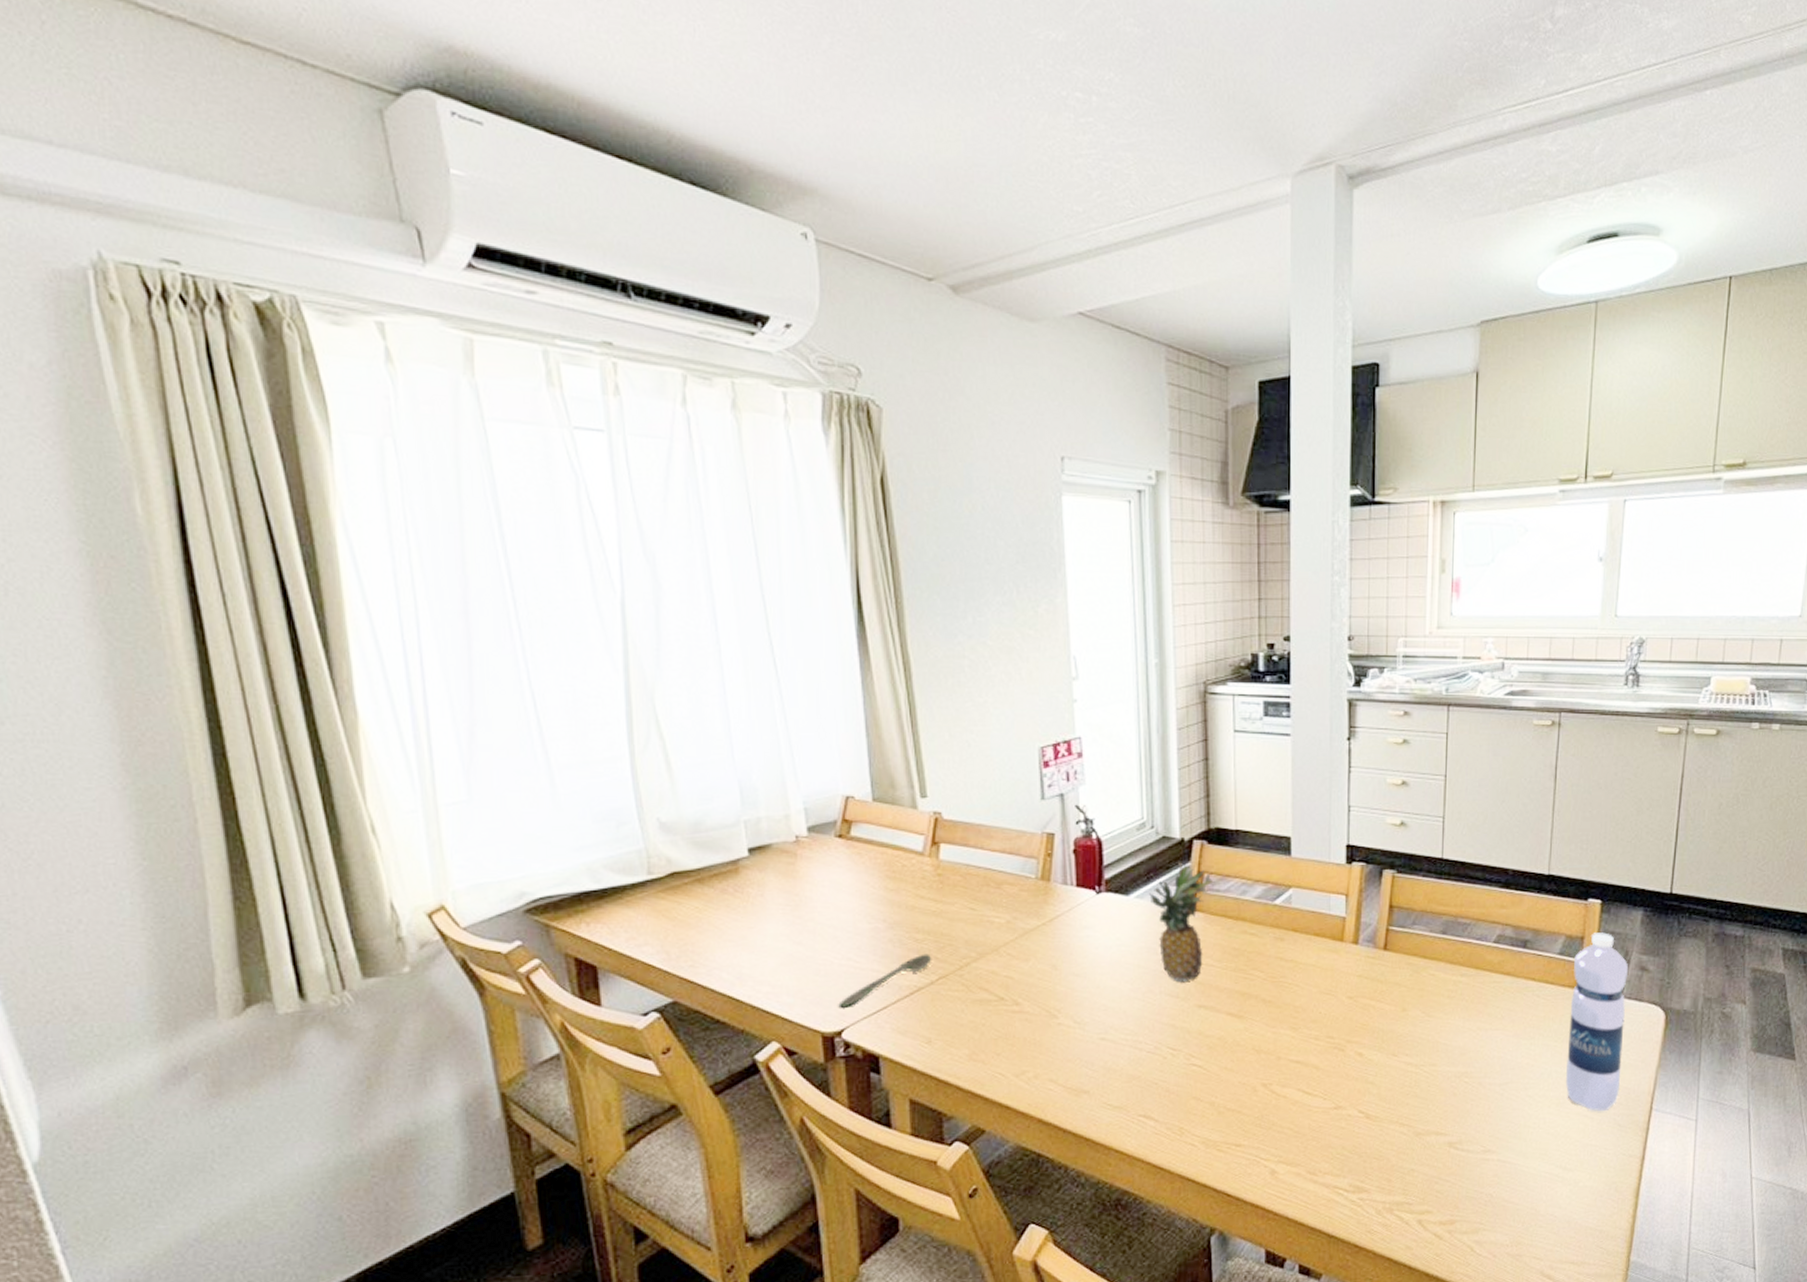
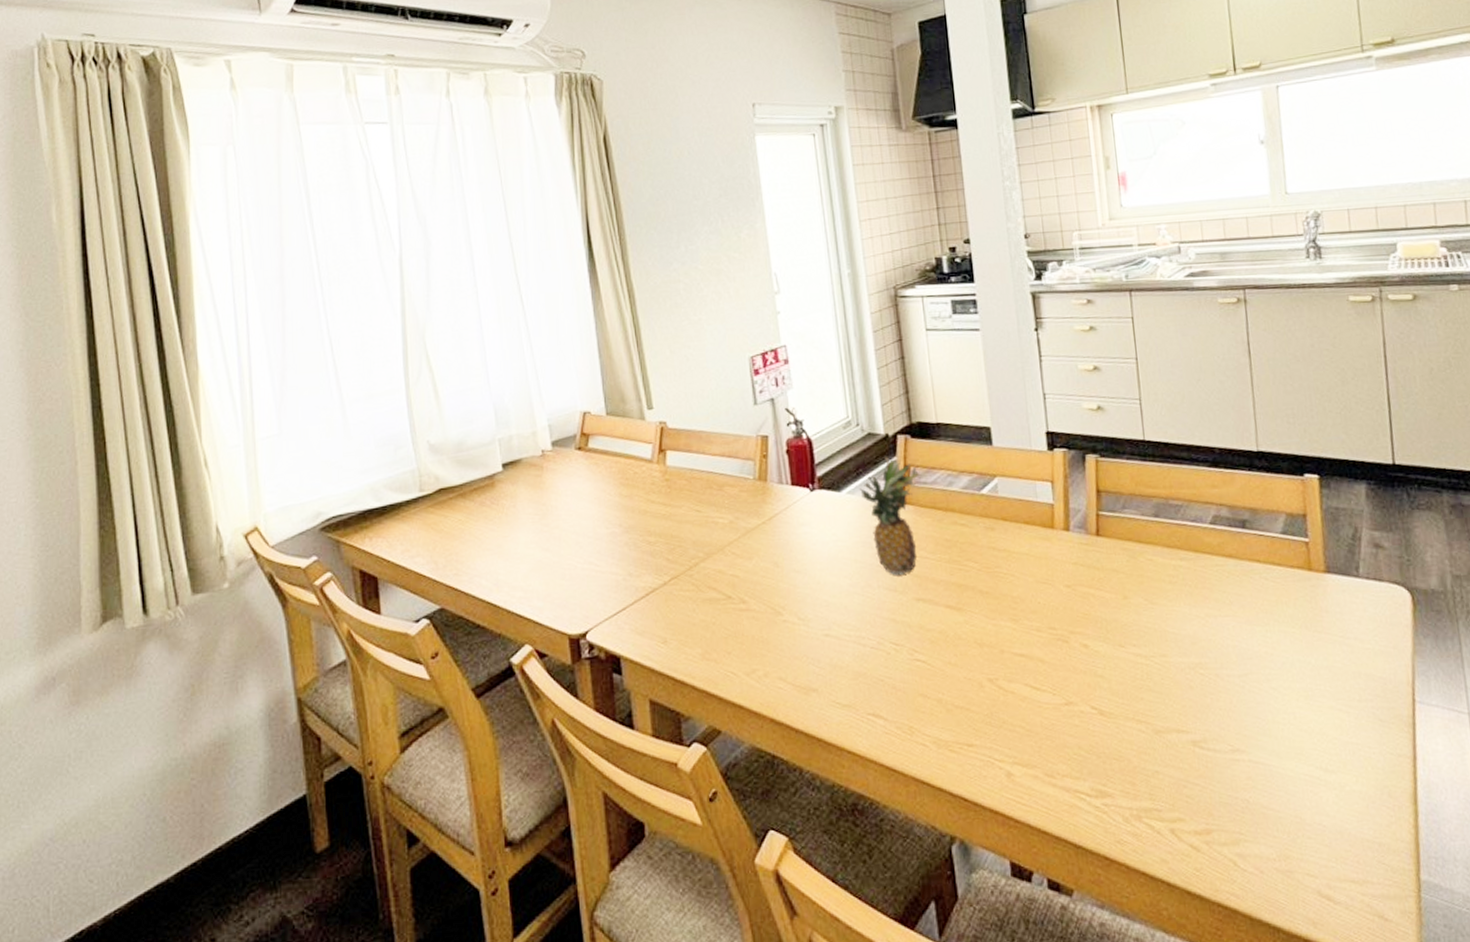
spoon: present [838,953,932,1008] -> none [582,555,664,610]
water bottle: present [1566,932,1629,1111] -> none [1299,509,1374,704]

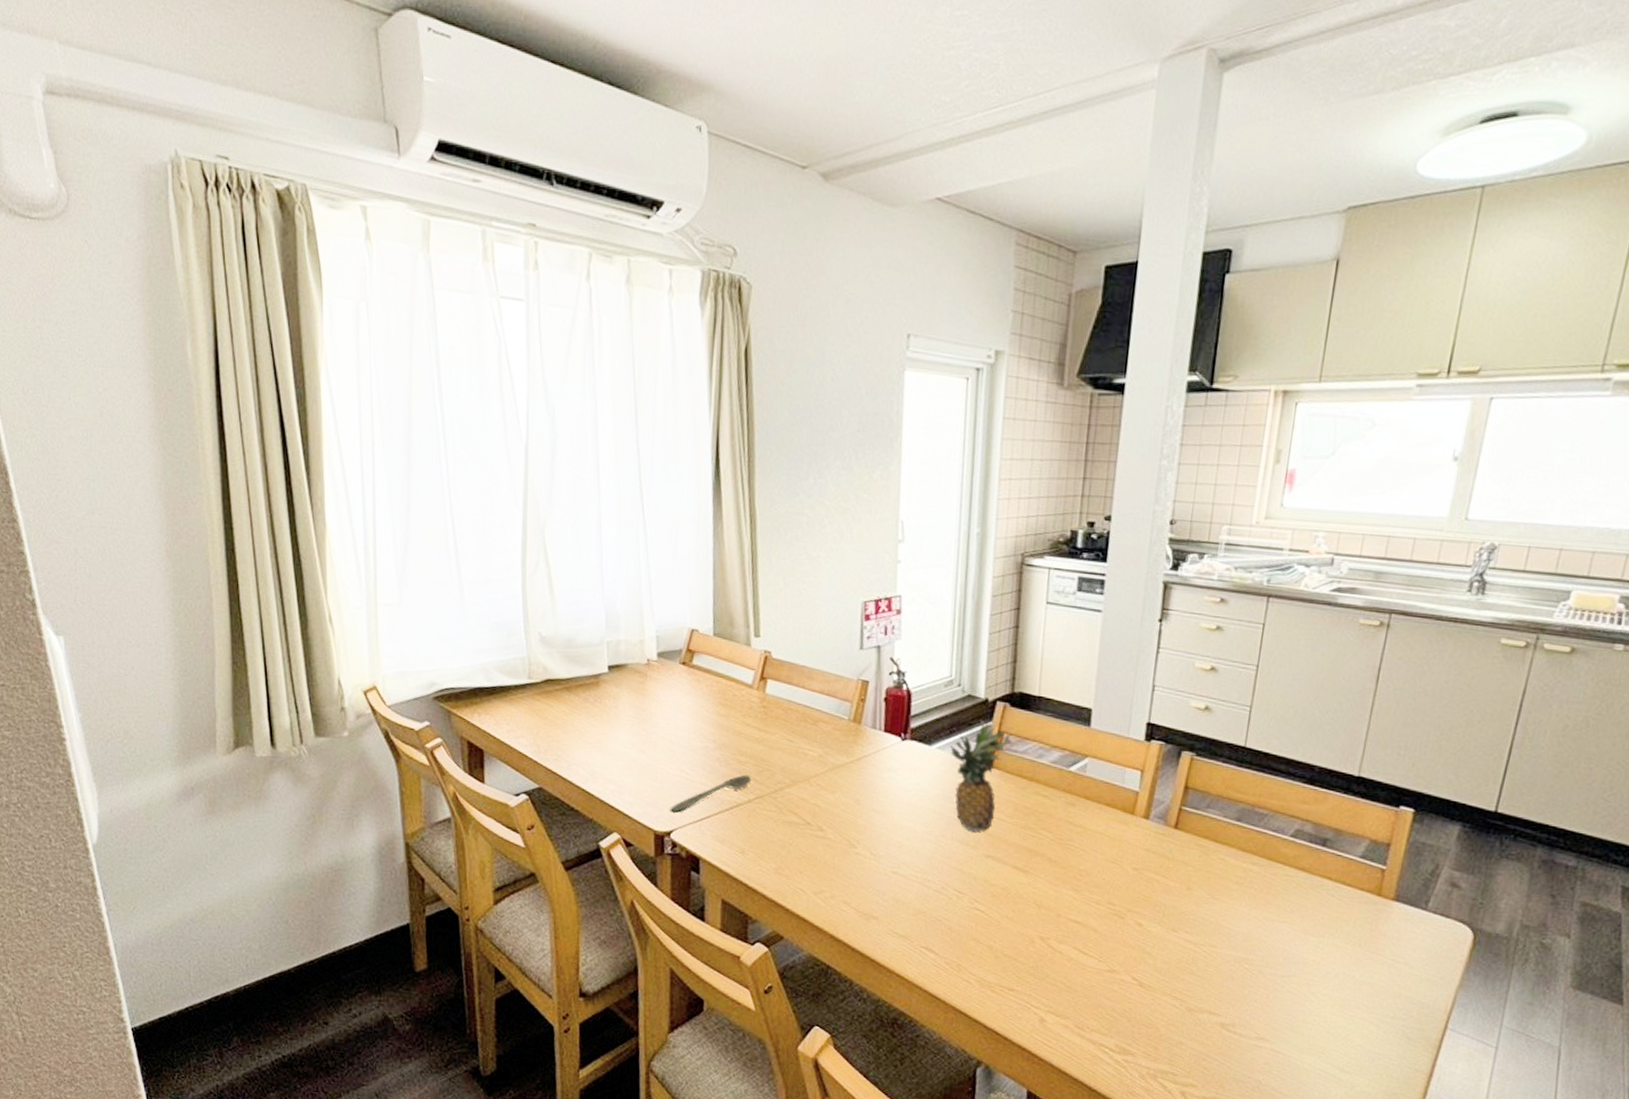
spoon: none [582,555,664,610] -> present [670,774,752,812]

